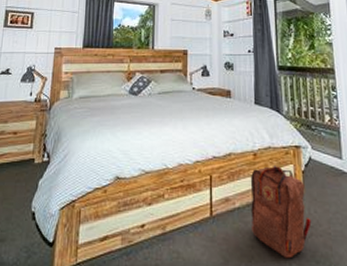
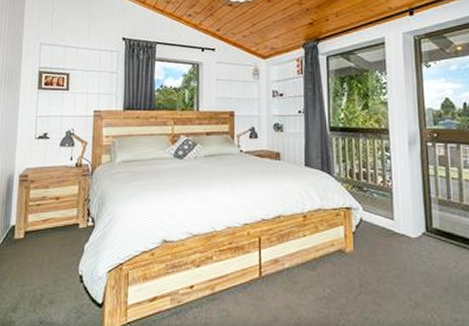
backpack: present [250,165,312,259] -> none [299,226,361,316]

